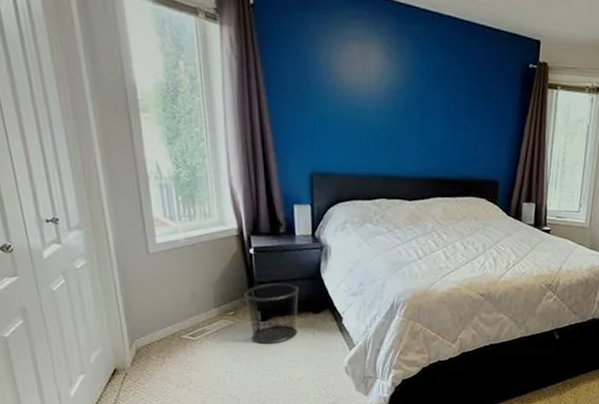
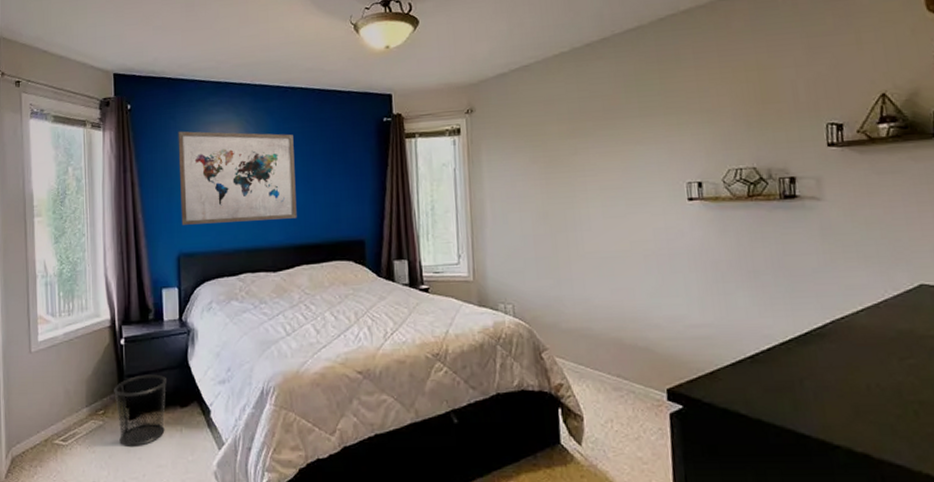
wall art: none [310,40,438,152] -> present [178,131,297,225]

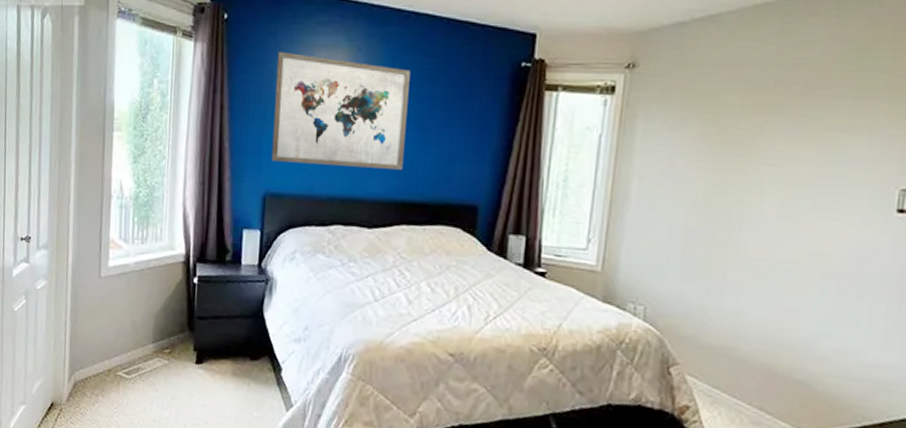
waste bin: present [114,374,166,446] -> none [182,319,238,393]

